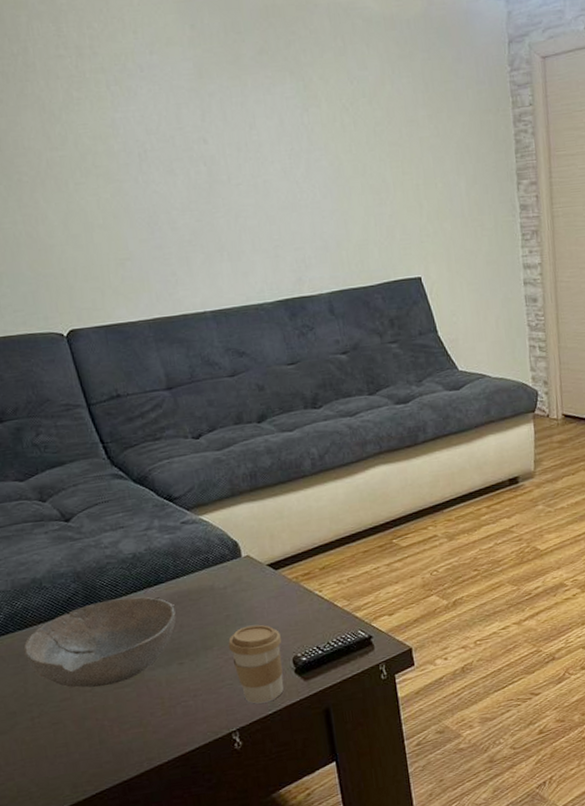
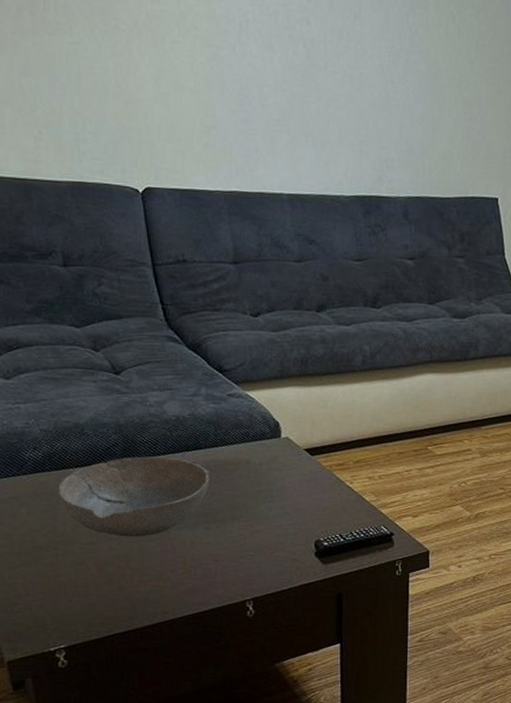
coffee cup: present [228,624,284,704] -> none [255,504,308,578]

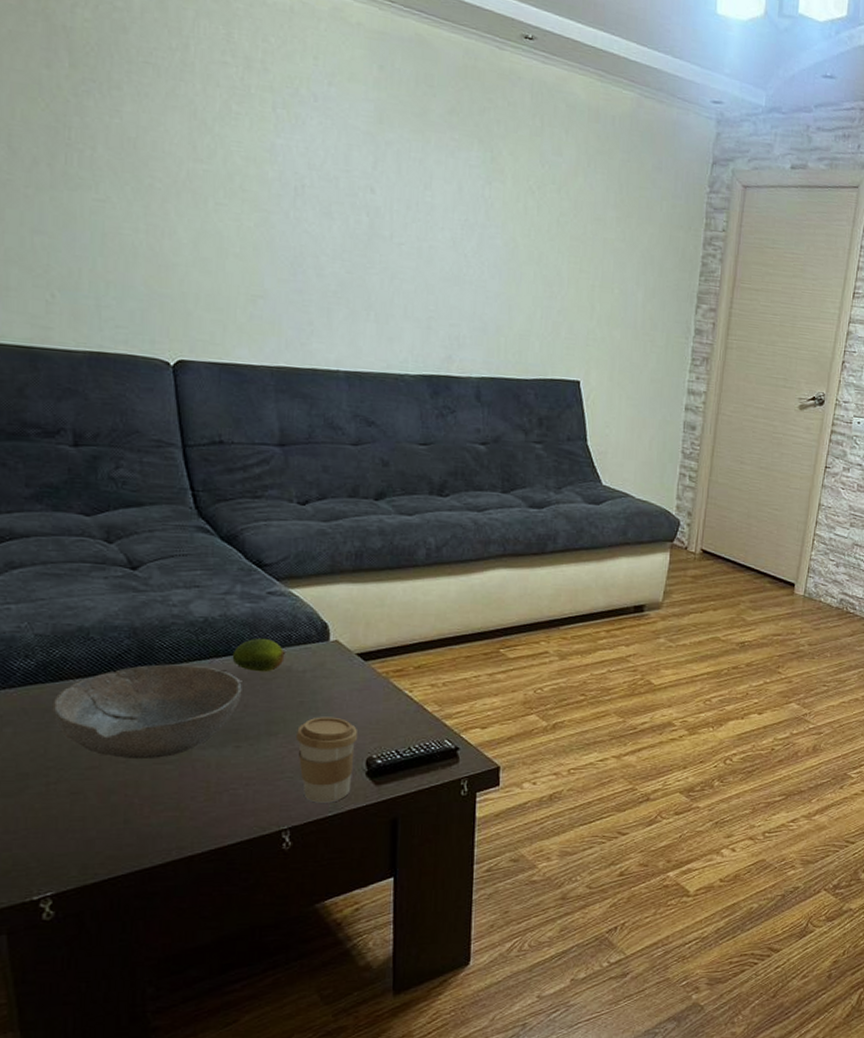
fruit: none [200,434,245,465] -> present [232,638,286,672]
coffee cup: none [255,504,308,578] -> present [295,716,358,803]

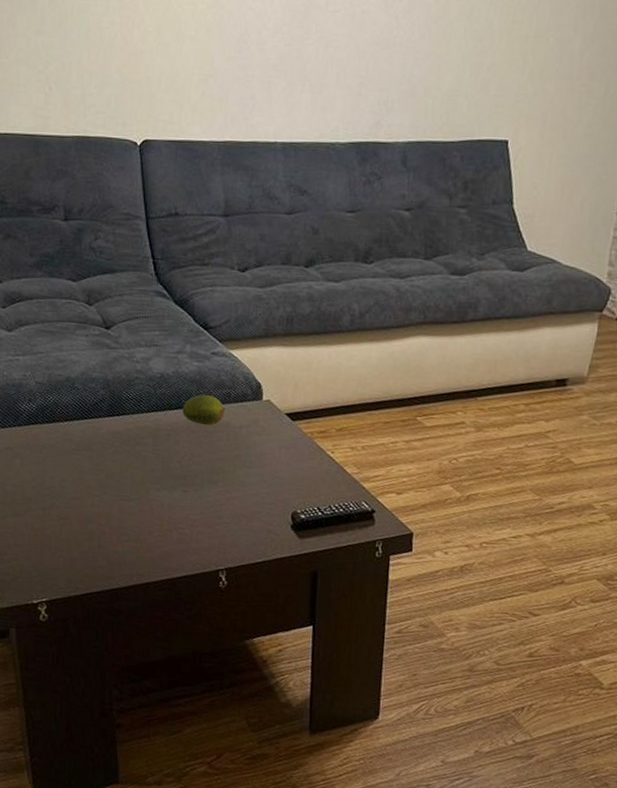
bowl: present [52,664,242,760] -> none [48,413,190,496]
coffee cup: present [295,716,358,803] -> none [232,470,285,550]

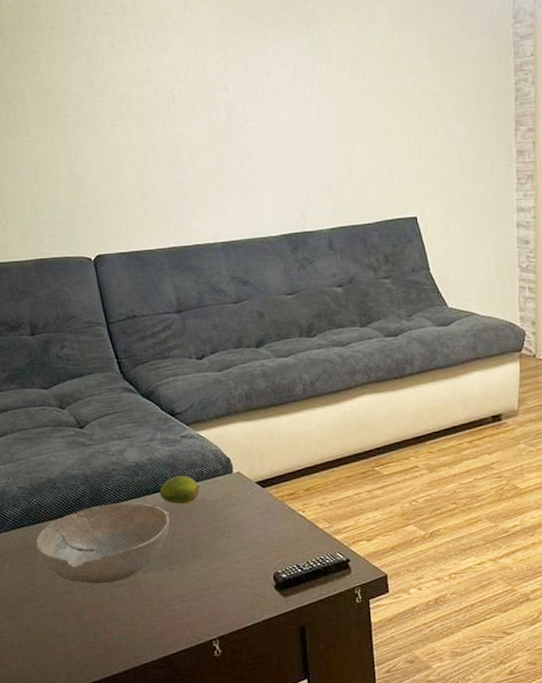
bowl: none [48,413,190,496] -> present [35,502,170,584]

